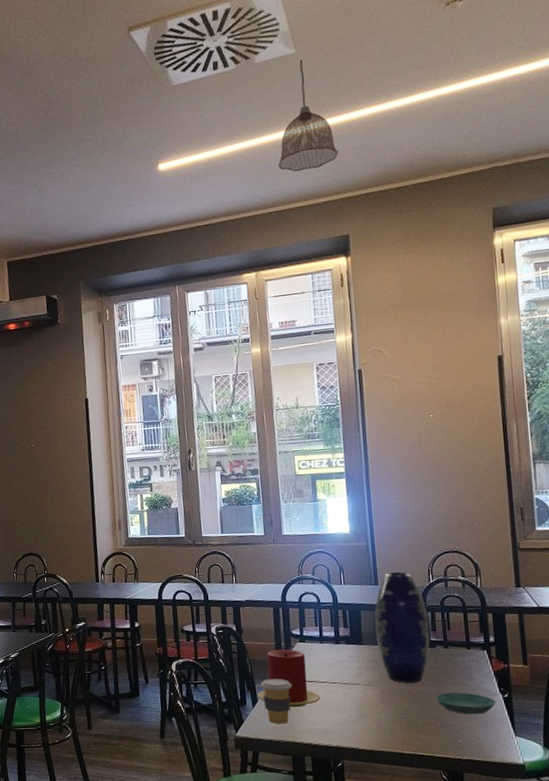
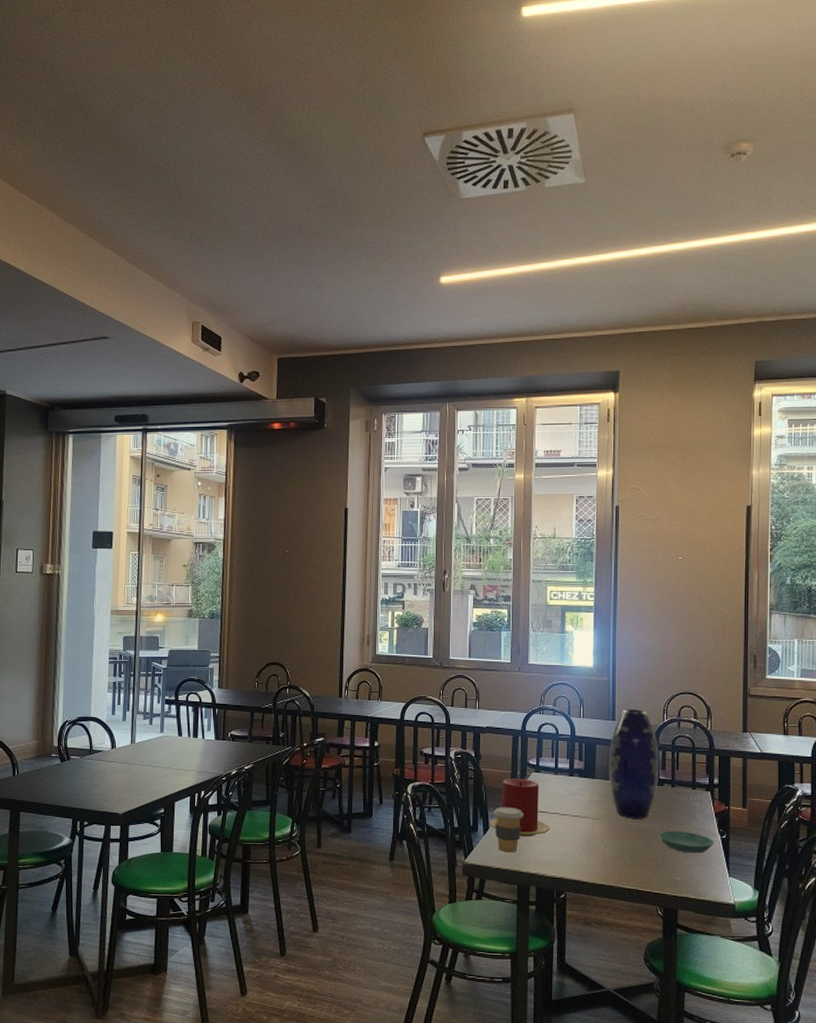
pendant lamp: present [278,59,338,172] -> none [559,190,617,302]

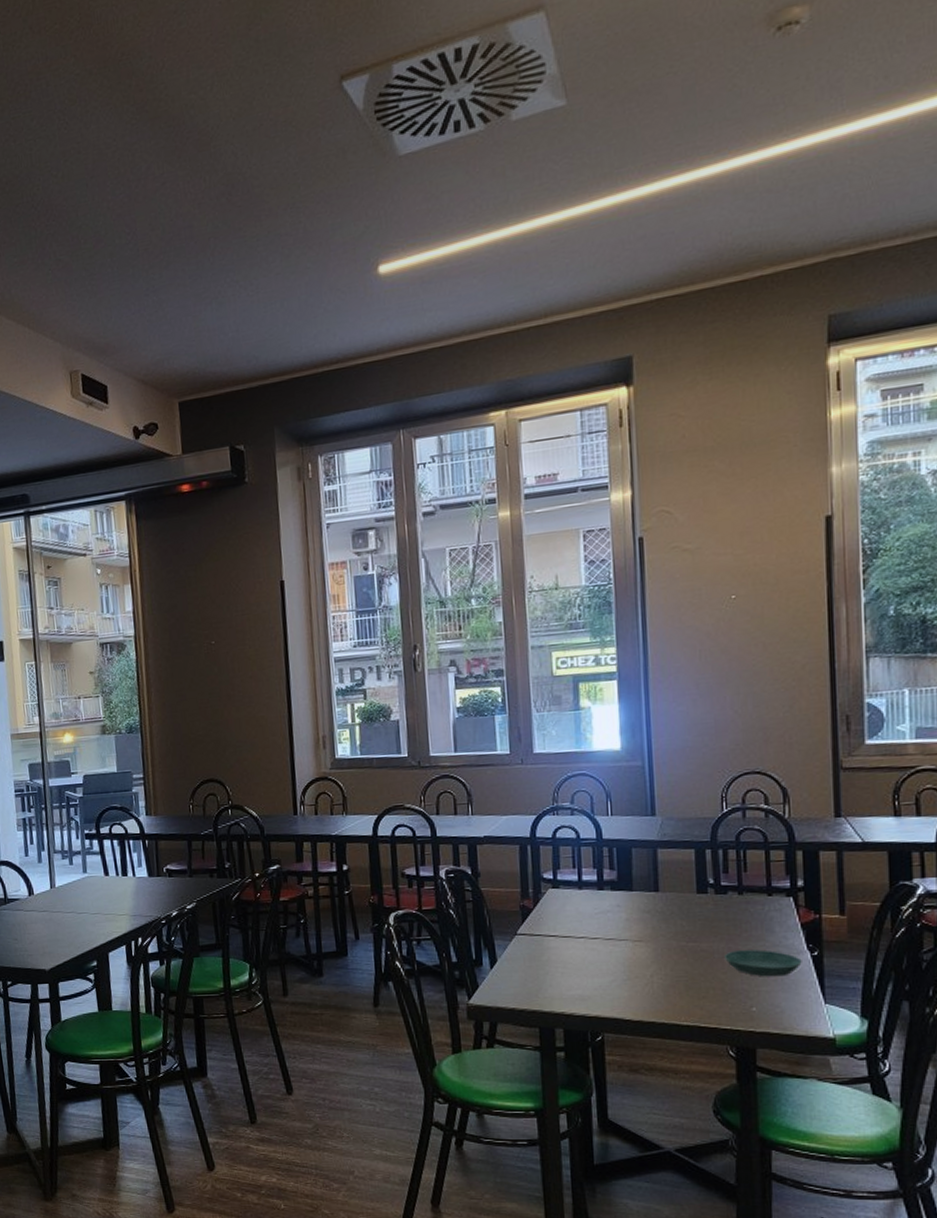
candle: present [490,778,550,837] -> none [497,897,577,969]
coffee cup: present [493,806,524,853] -> none [501,933,542,989]
vase: present [608,709,659,819] -> none [649,799,720,938]

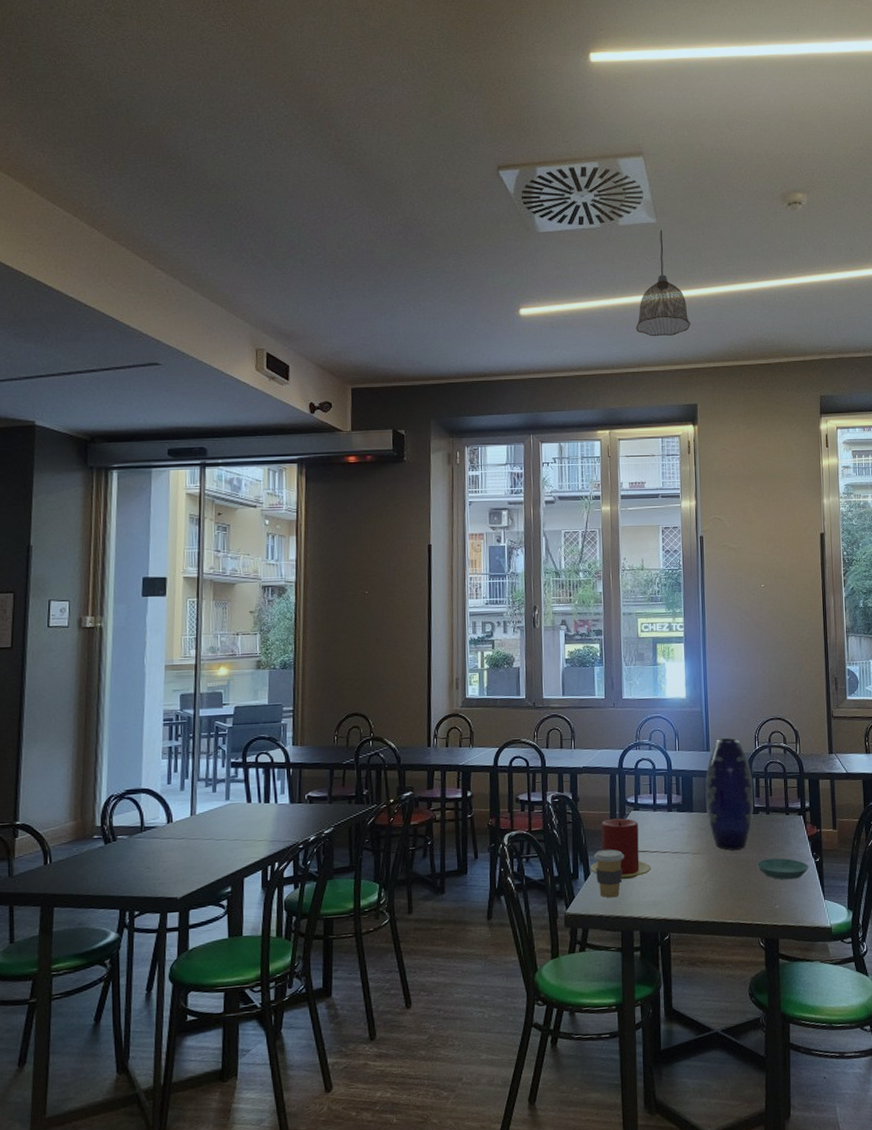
candle: none [497,897,577,969] -> present [590,818,651,880]
coffee cup: none [501,933,542,989] -> present [593,849,625,898]
pendant lamp: none [540,114,621,272] -> present [636,230,691,337]
vase: none [649,799,720,938] -> present [705,738,754,850]

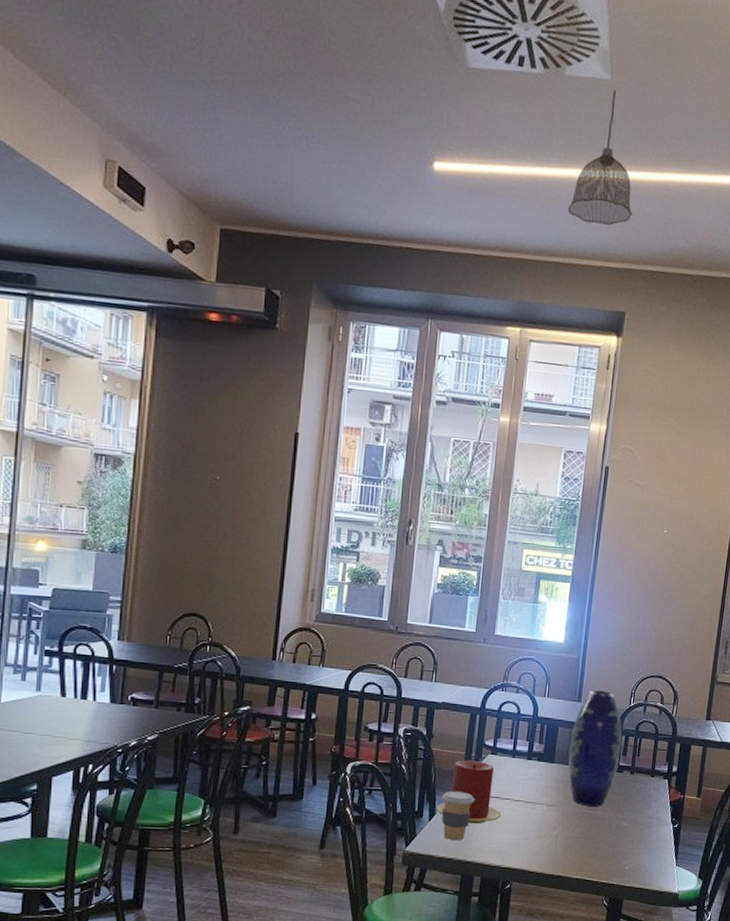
saucer: present [757,858,809,880] -> none [612,819,666,843]

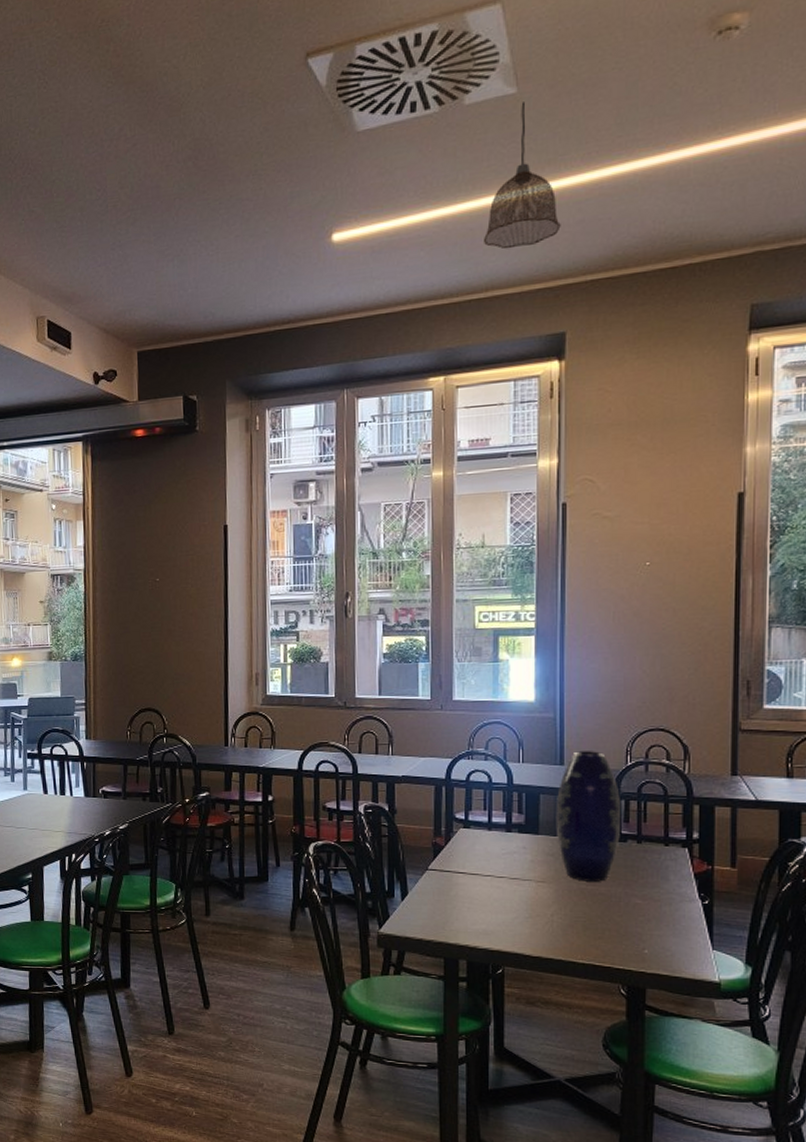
candle: present [436,760,502,824] -> none [408,835,483,904]
coffee cup: present [441,790,475,841] -> none [412,868,451,922]

